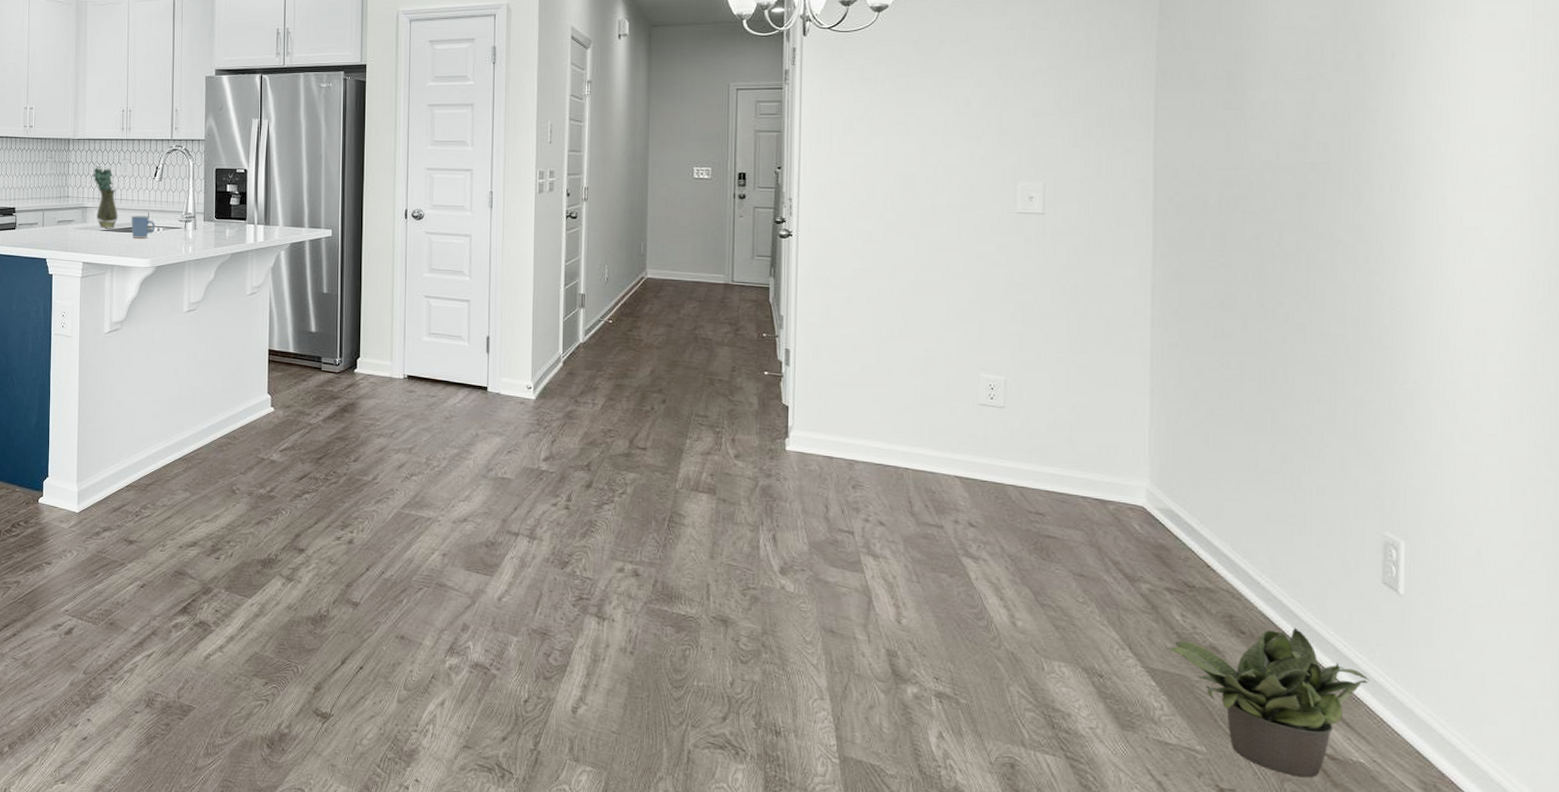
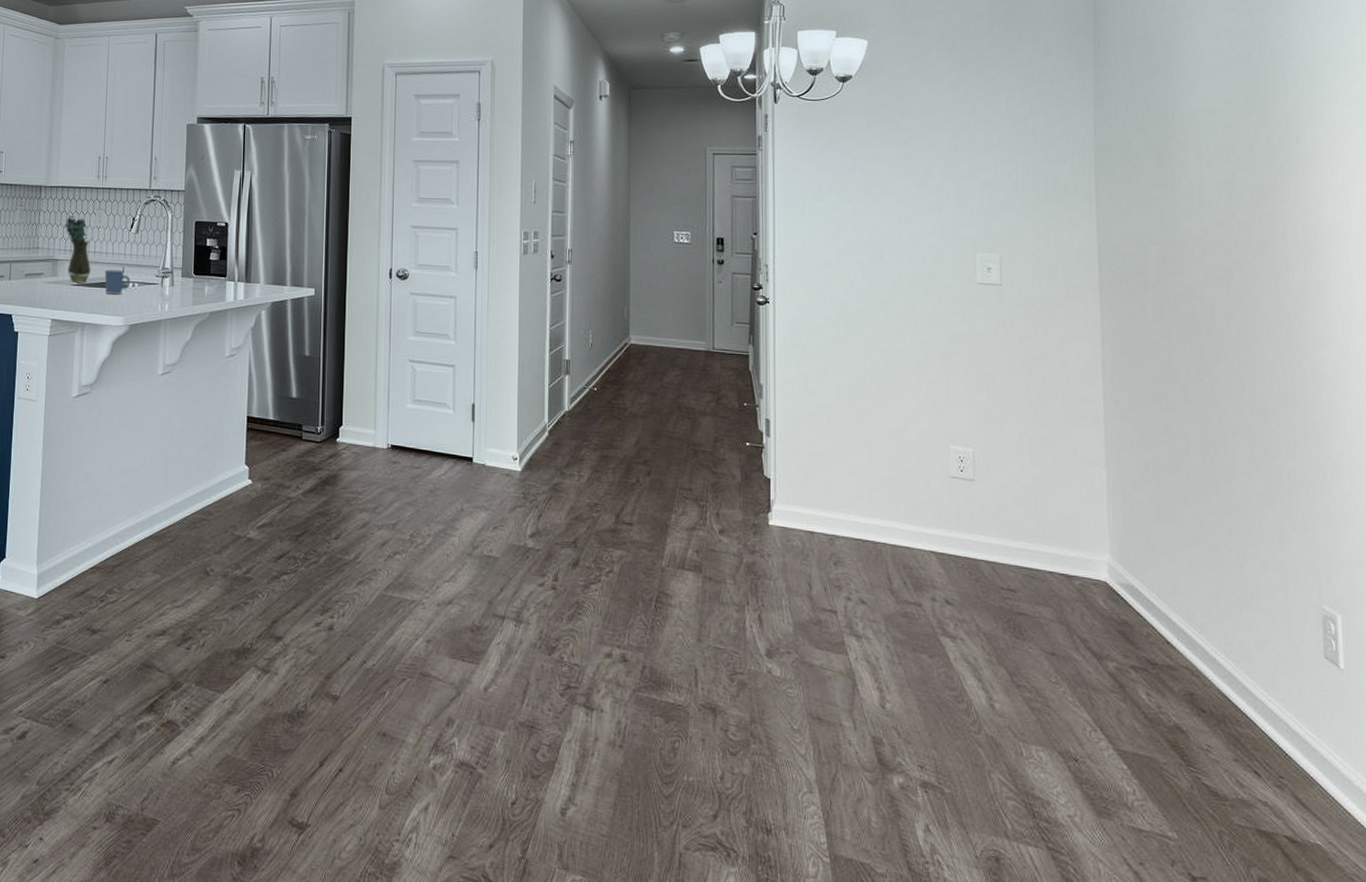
potted plant: present [1165,627,1371,778] -> none [1134,705,1321,863]

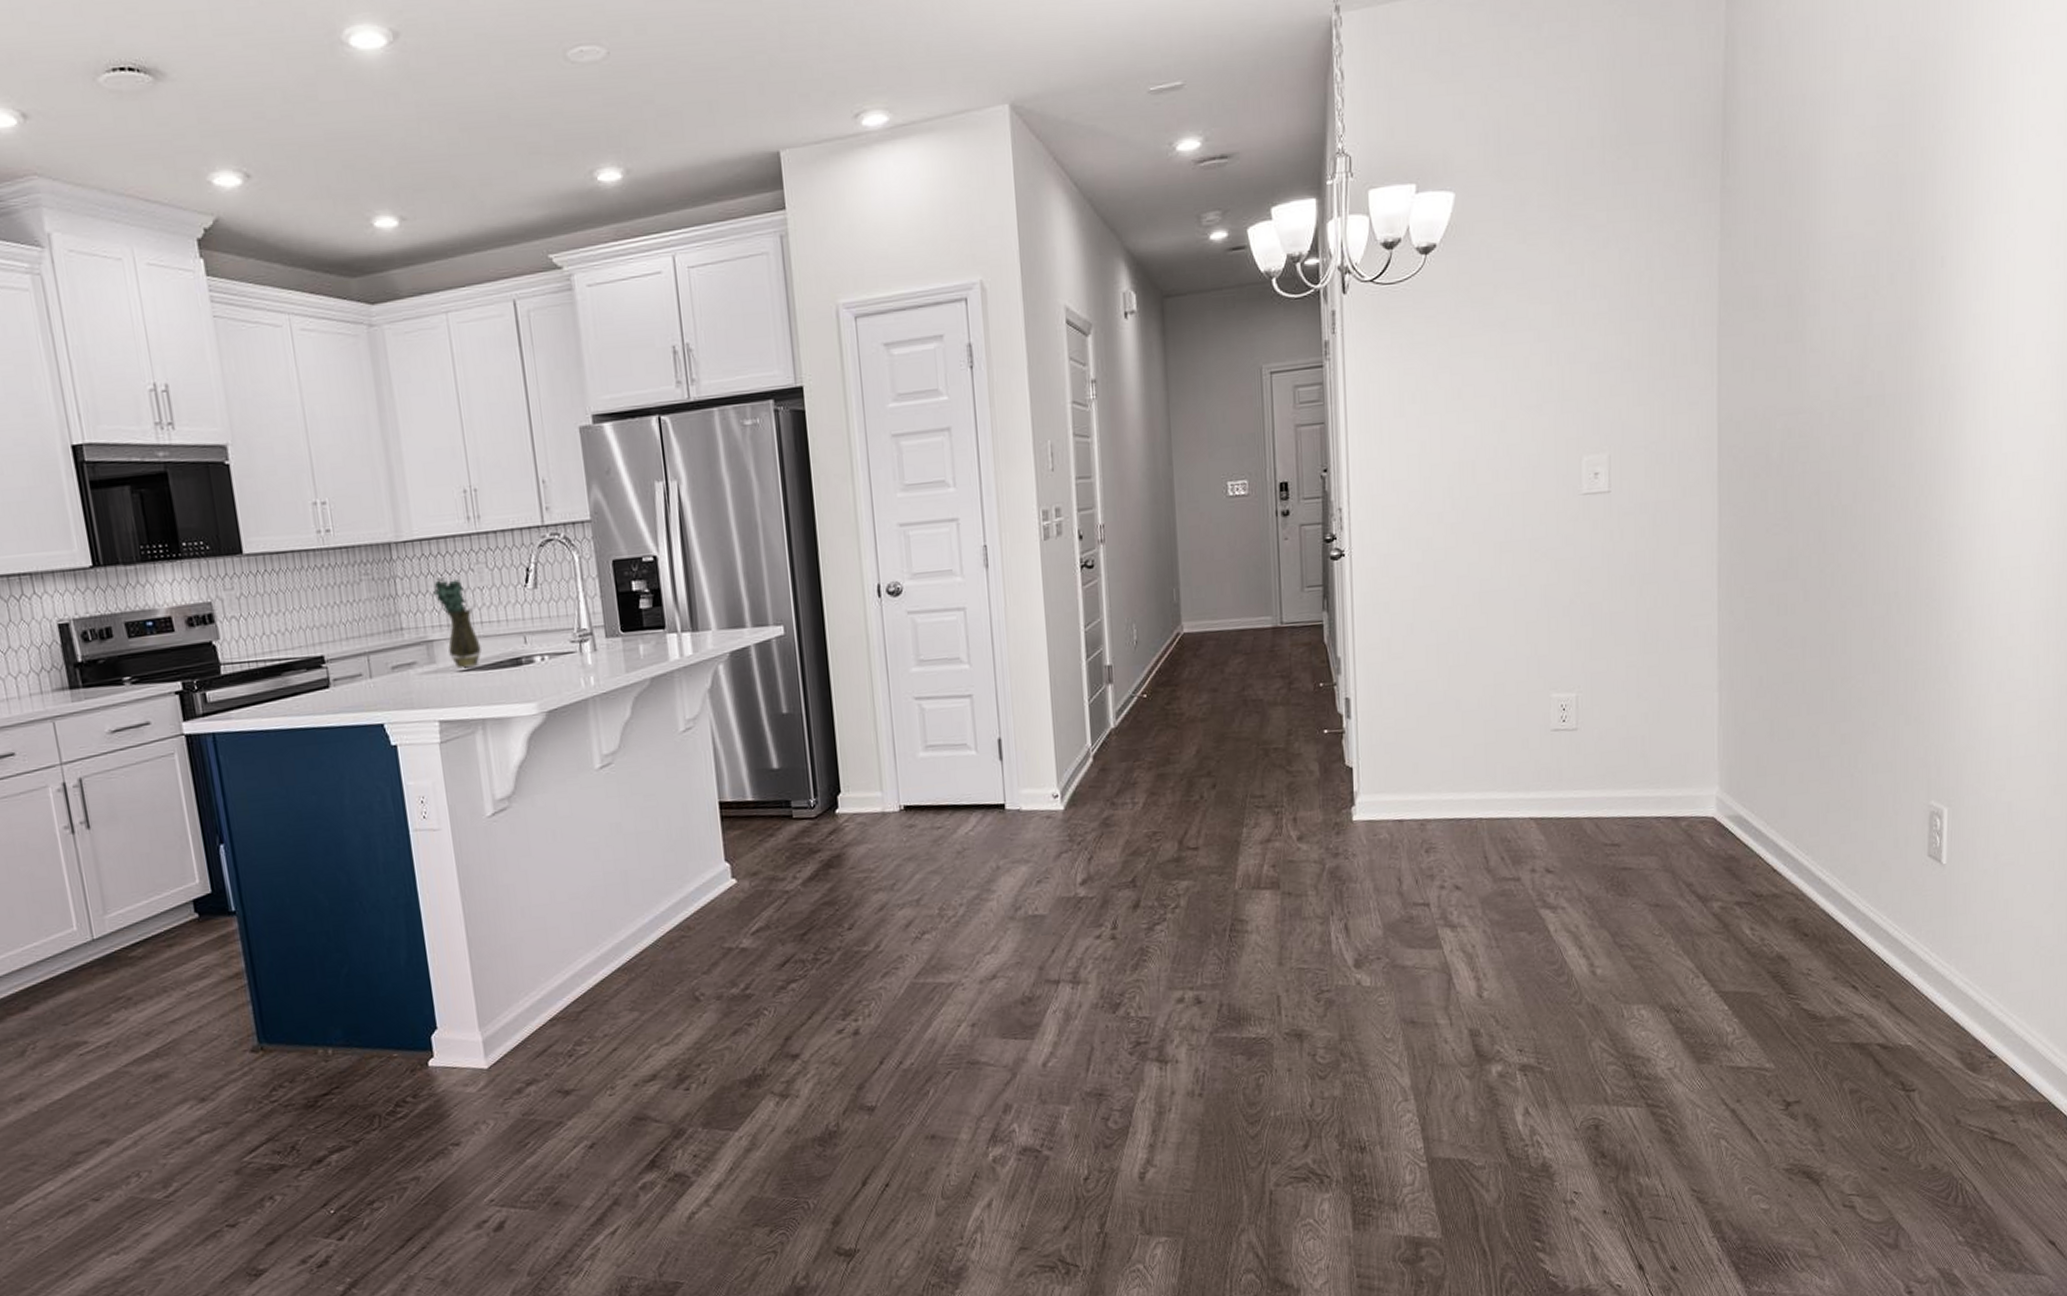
mug: present [104,270,131,295] -> none [500,641,539,676]

